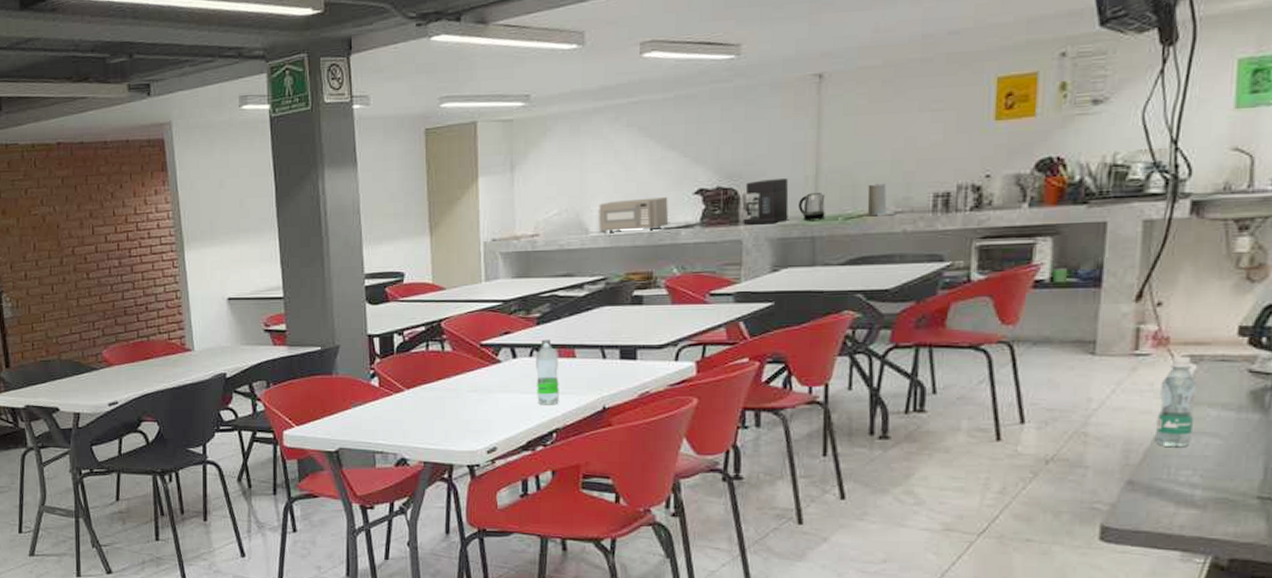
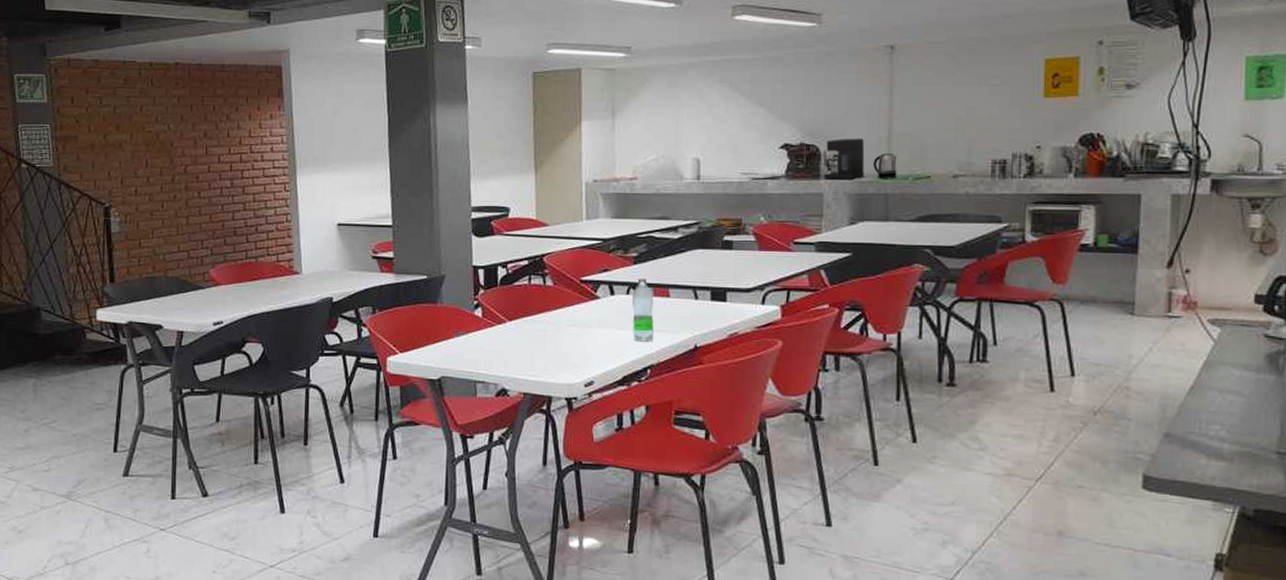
microwave: present [599,197,668,234] -> none [693,149,756,181]
paper towel: present [863,182,896,217] -> none [931,147,960,179]
bottle: present [1155,356,1197,448] -> none [1188,319,1221,404]

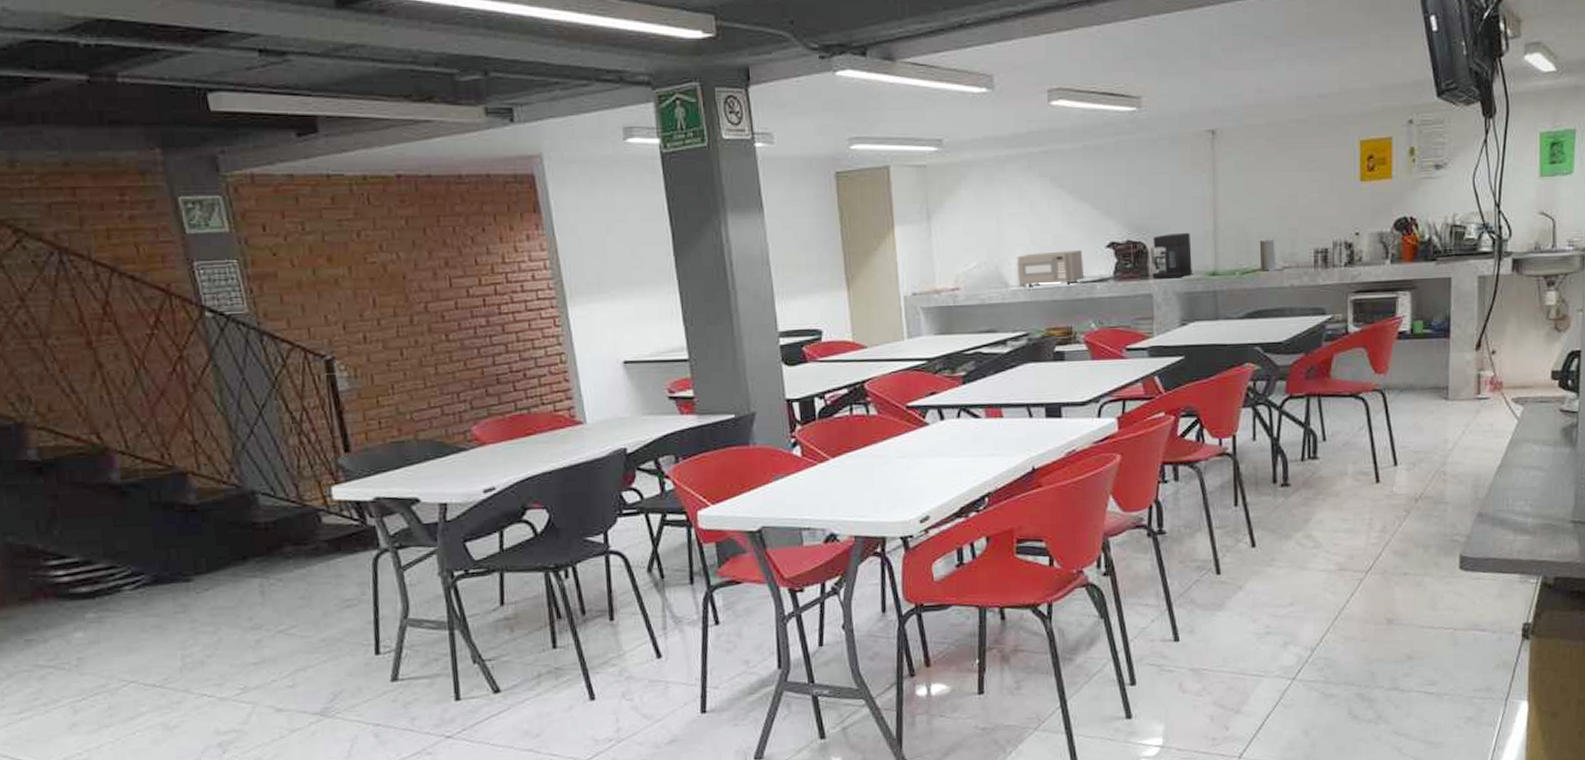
bottle: present [632,278,654,342] -> none [964,399,989,469]
microwave: none [693,149,756,181] -> present [1017,250,1083,287]
kettle: present [873,152,897,178] -> none [1200,246,1224,275]
paper towel: none [931,147,960,179] -> present [1257,238,1285,272]

